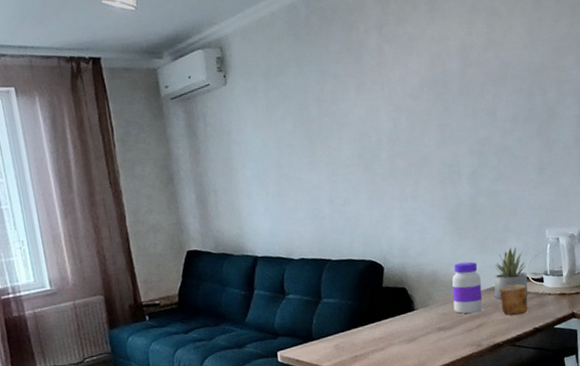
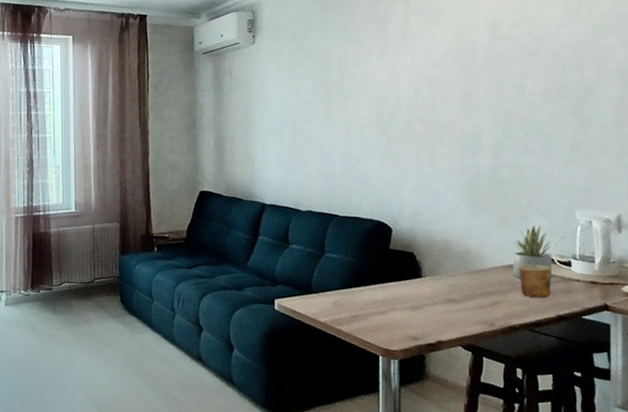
jar: present [452,261,483,314] -> none [465,234,499,289]

